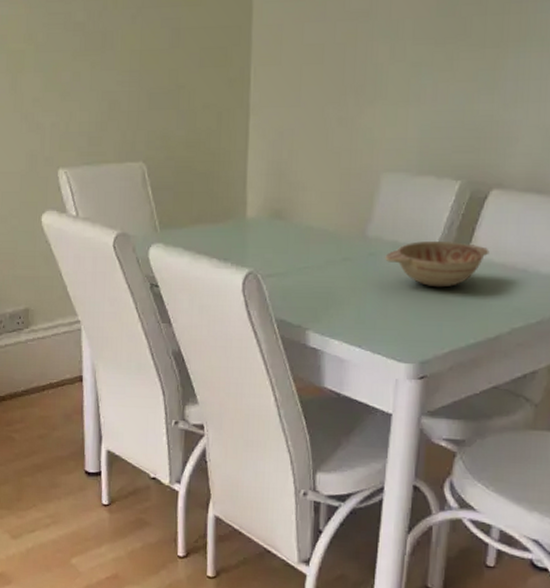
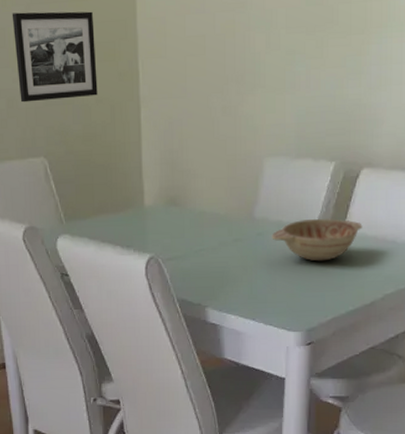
picture frame: none [122,15,207,106] -> present [12,11,98,103]

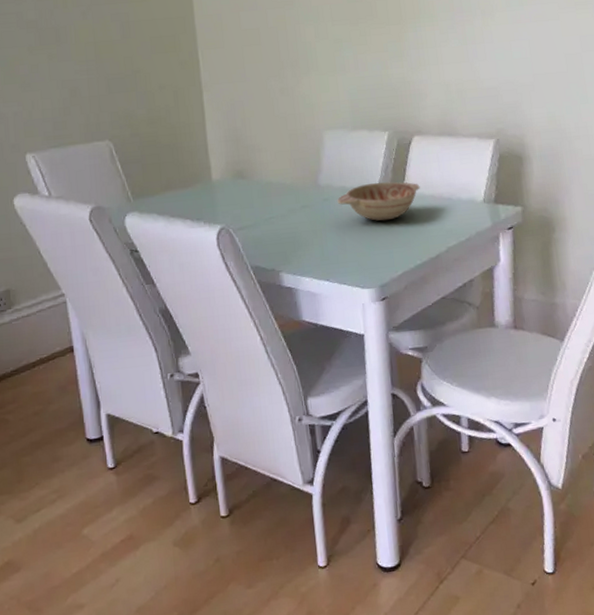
picture frame: present [12,11,98,103] -> none [73,10,161,92]

